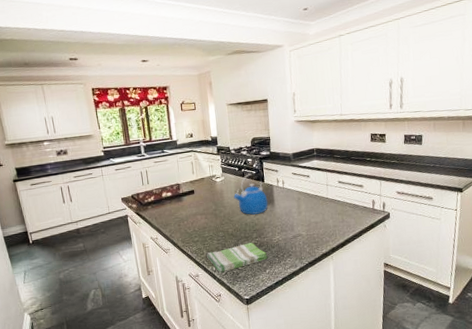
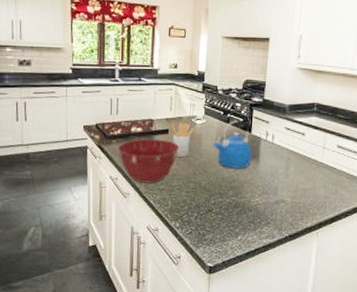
mixing bowl: none [153,199,205,239] -> present [117,138,179,184]
utensil holder: none [196,182,216,212] -> present [171,122,194,157]
dish towel: present [207,242,267,273] -> none [171,201,242,231]

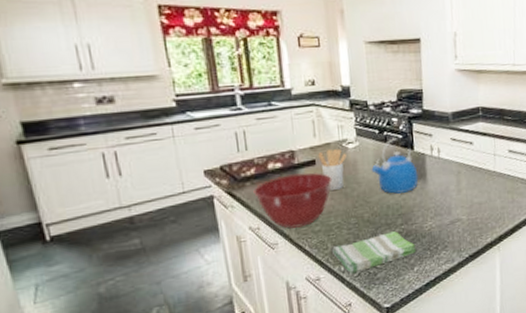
dish towel: none [171,201,242,231] -> present [332,231,416,274]

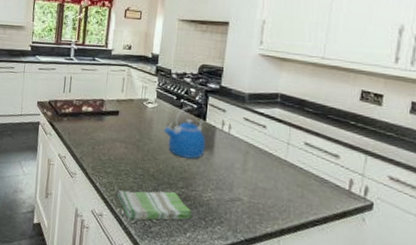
mixing bowl: present [253,173,331,229] -> none [68,119,129,166]
utensil holder: present [318,148,347,190] -> none [122,104,145,141]

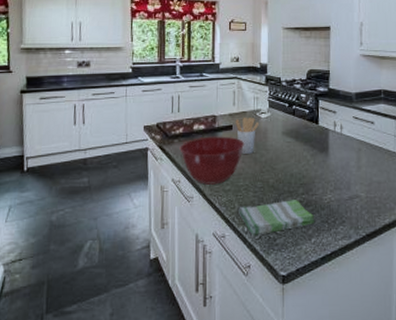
mixing bowl: none [68,119,129,166] -> present [179,136,244,185]
utensil holder: none [122,104,145,141] -> present [235,116,259,154]
kettle: present [164,105,206,159] -> none [279,111,321,164]

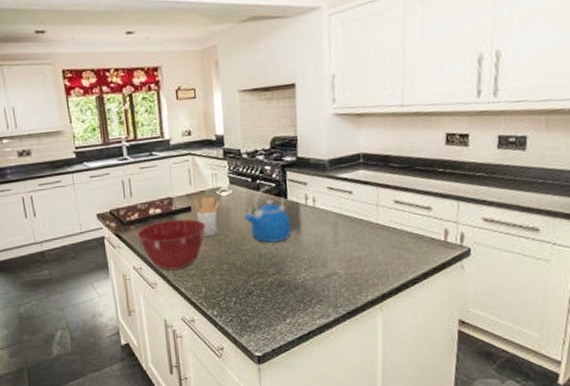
dish towel: present [239,200,314,236] -> none [206,280,288,319]
kettle: none [279,111,321,164] -> present [244,184,292,243]

